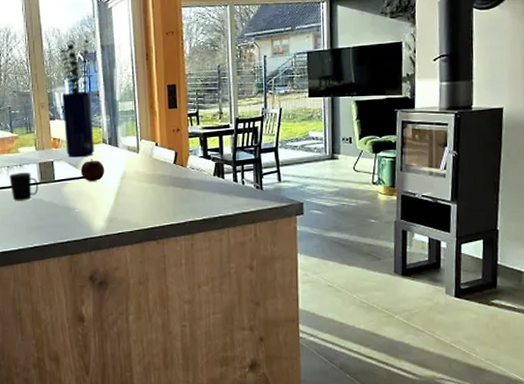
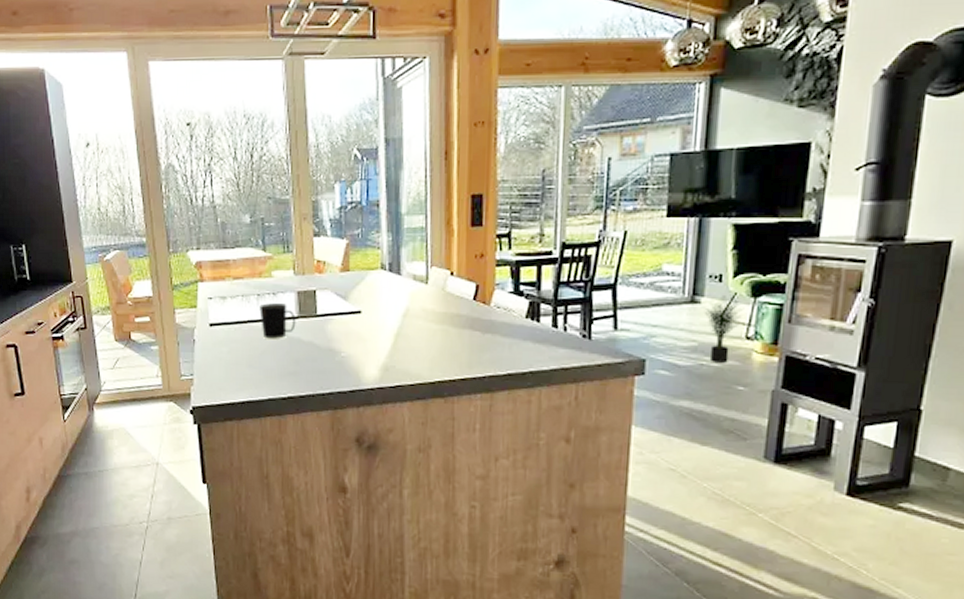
vase: present [60,35,94,158] -> none [331,123,370,287]
fruit: present [80,158,105,182] -> none [350,289,382,319]
potted plant: none [341,152,369,202] -> present [704,294,745,363]

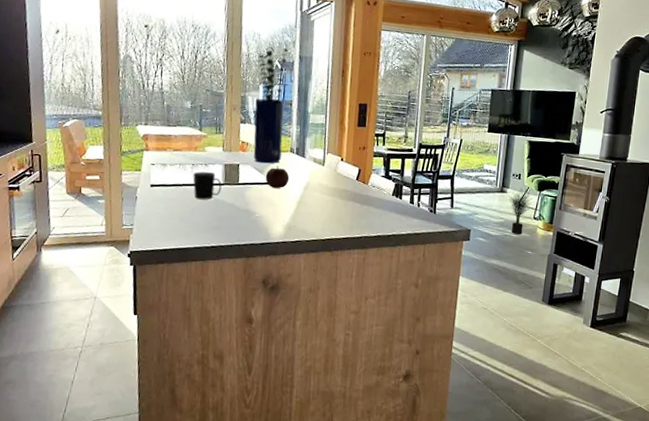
vase: none [331,123,370,287] -> present [253,41,289,164]
fruit: none [350,289,382,319] -> present [265,166,290,189]

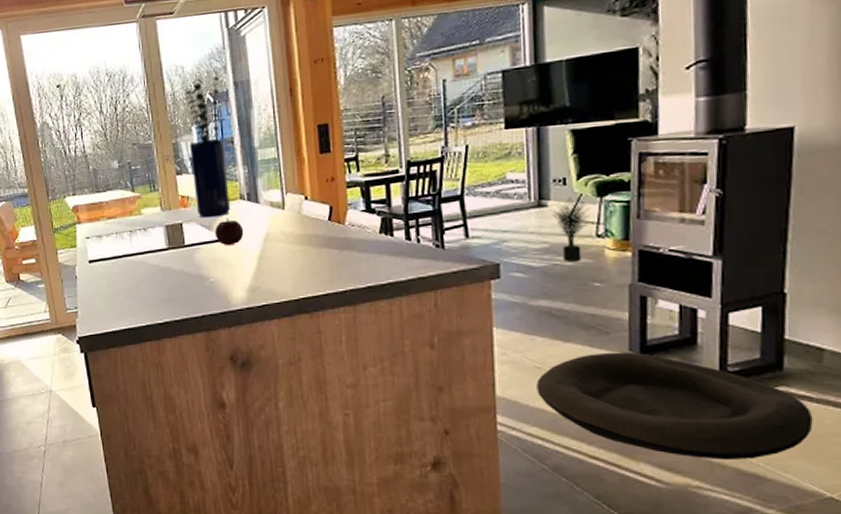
mug: present [193,171,222,200] -> none [132,237,166,271]
dog bed: none [482,301,638,381] -> present [536,352,813,461]

